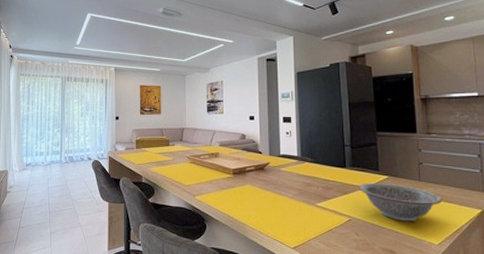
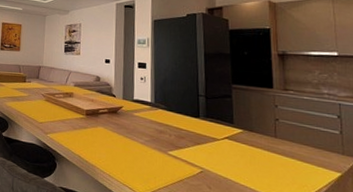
decorative bowl: present [358,182,442,222] -> none [212,135,299,180]

